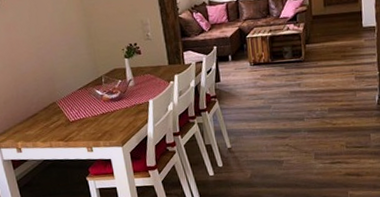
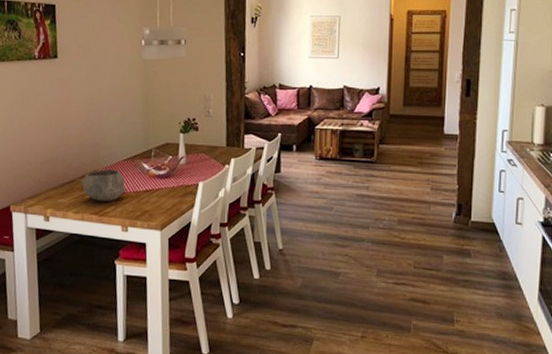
bowl: none [42,99,86,130] -> present [80,169,126,202]

